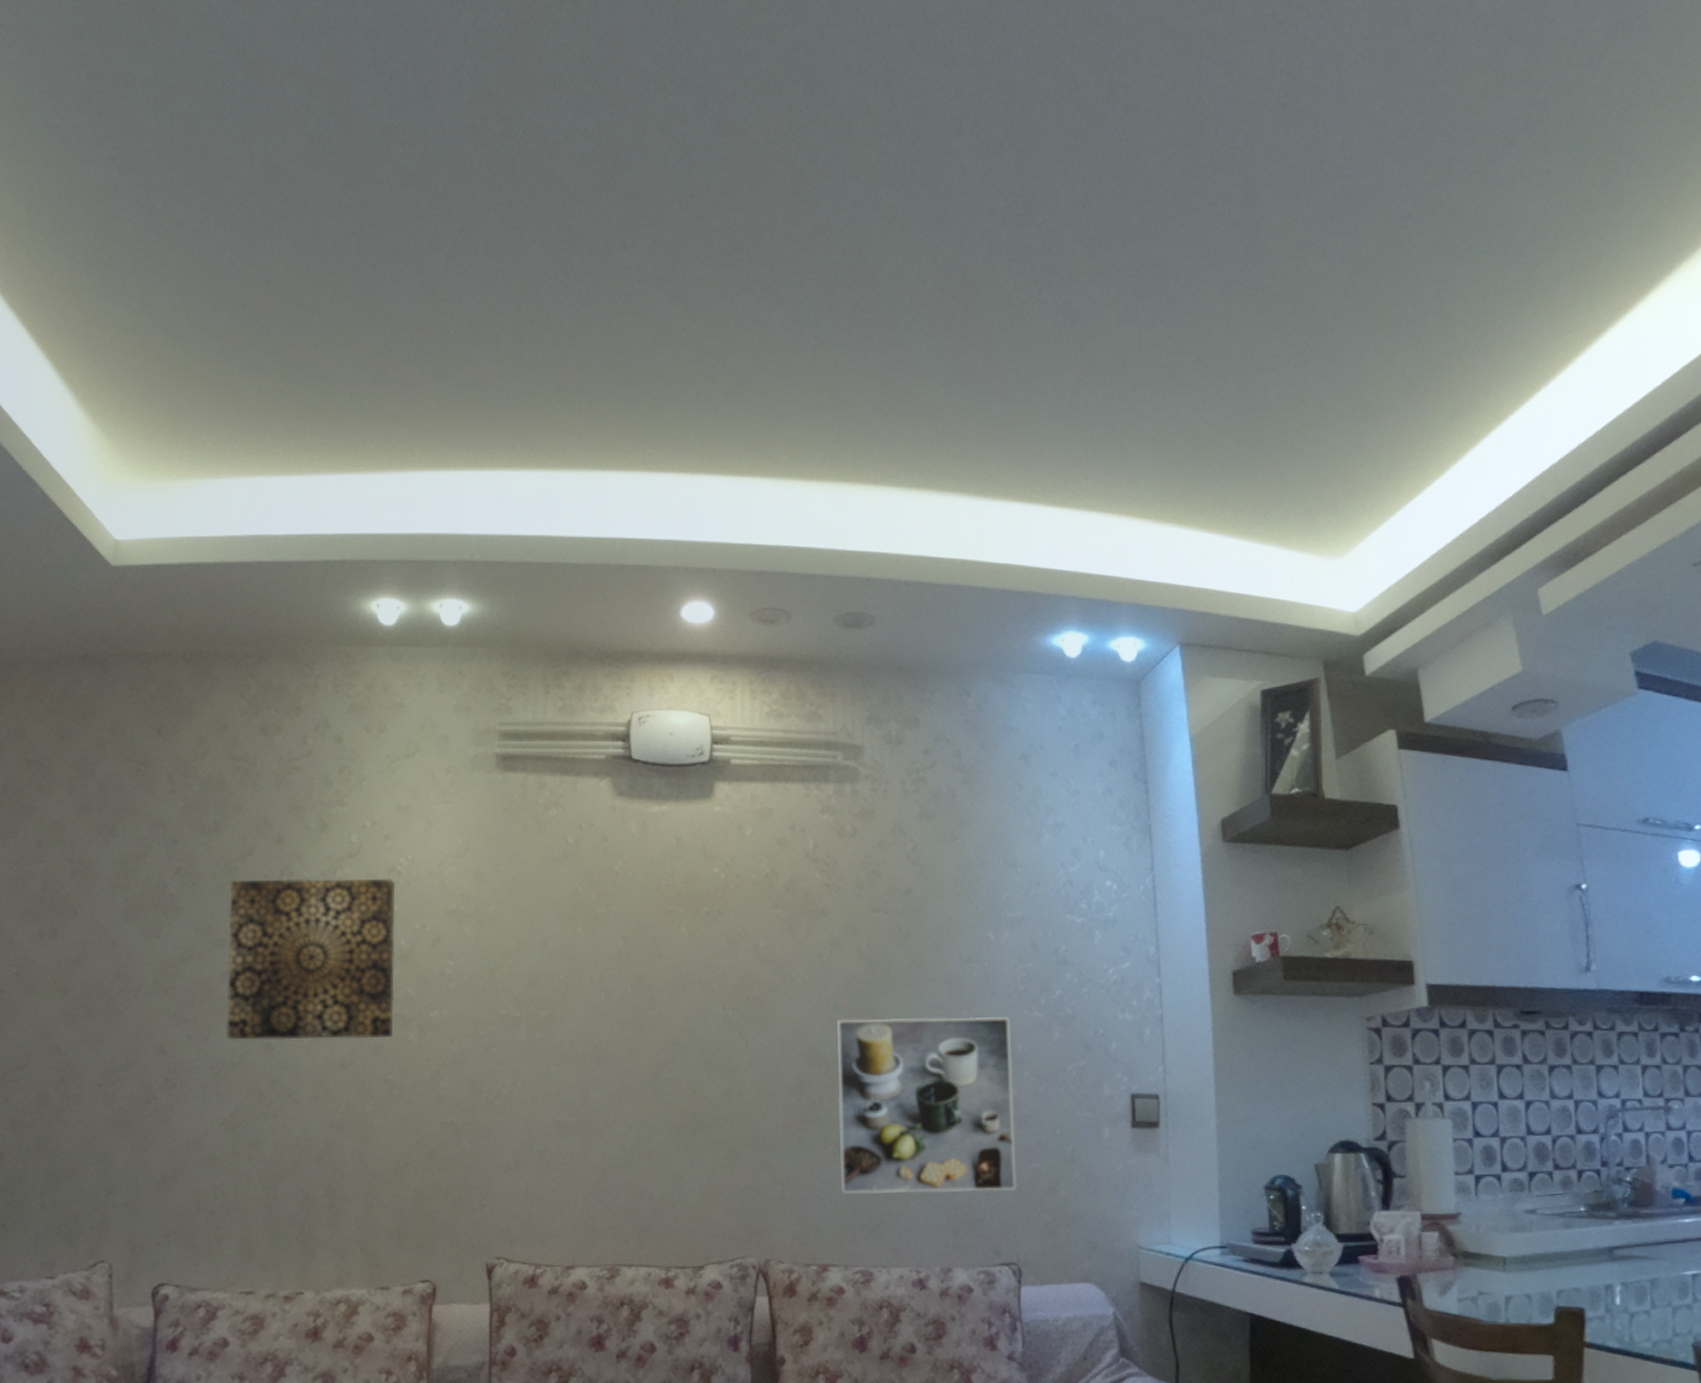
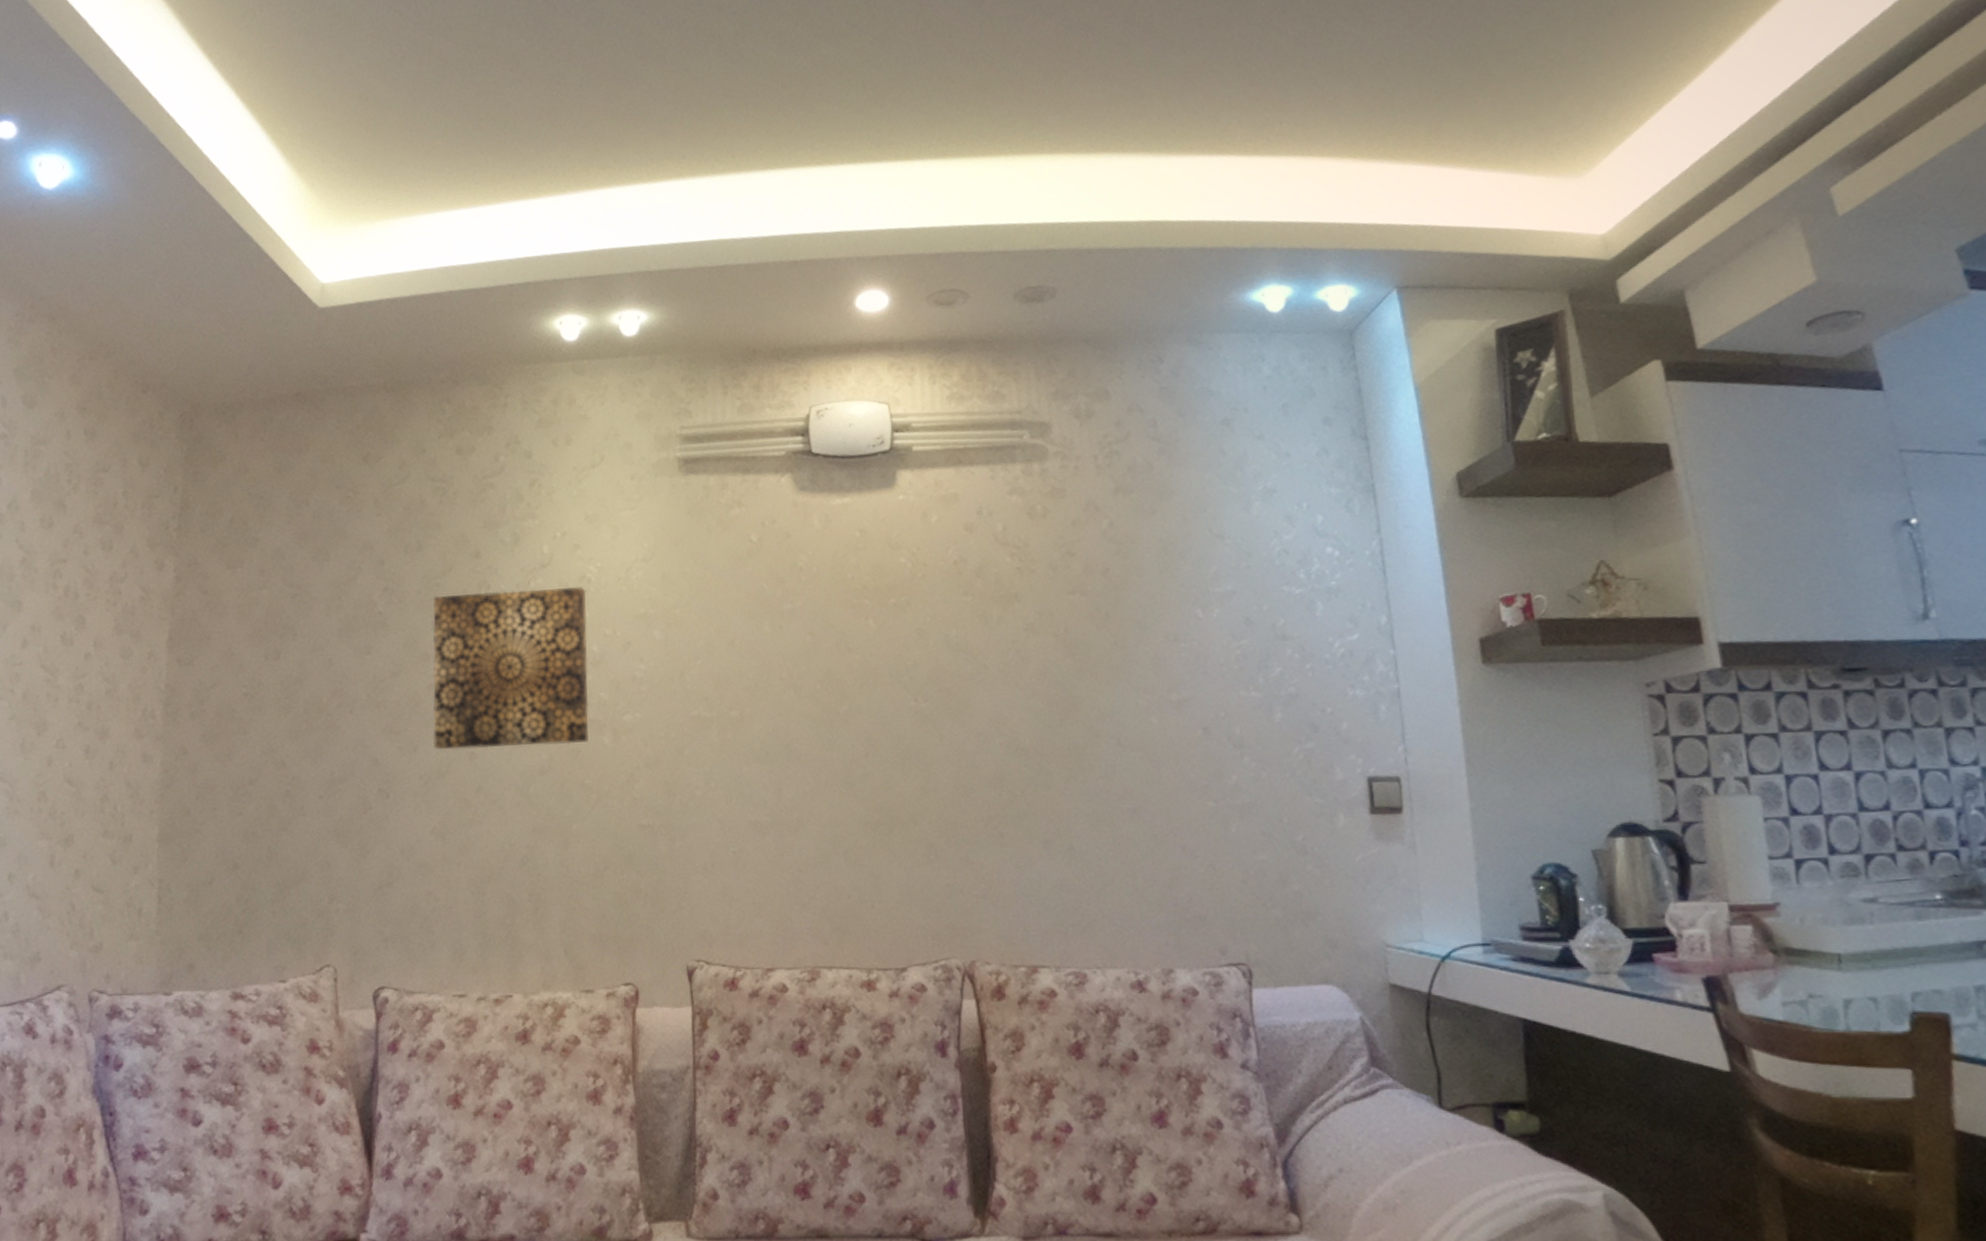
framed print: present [836,1017,1017,1194] -> none [1035,698,1242,891]

